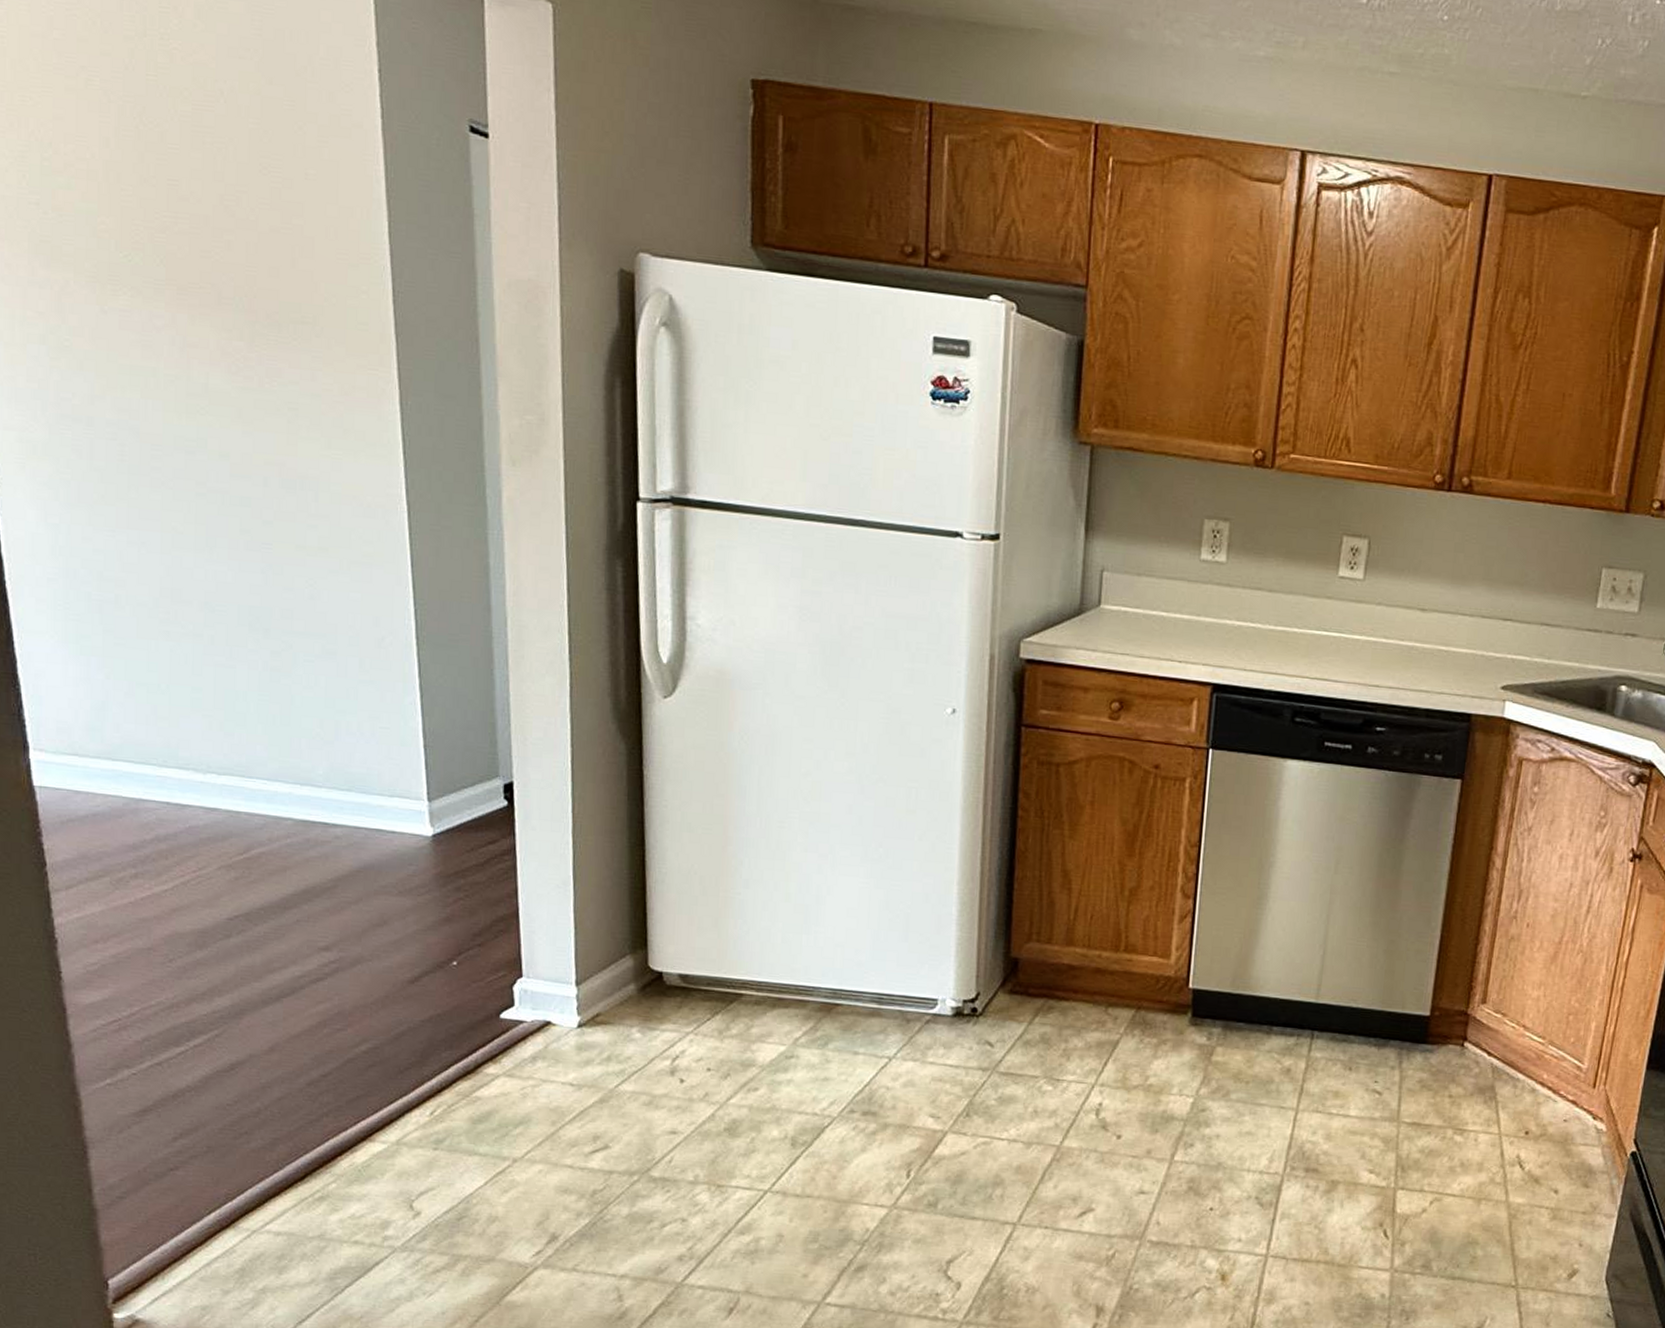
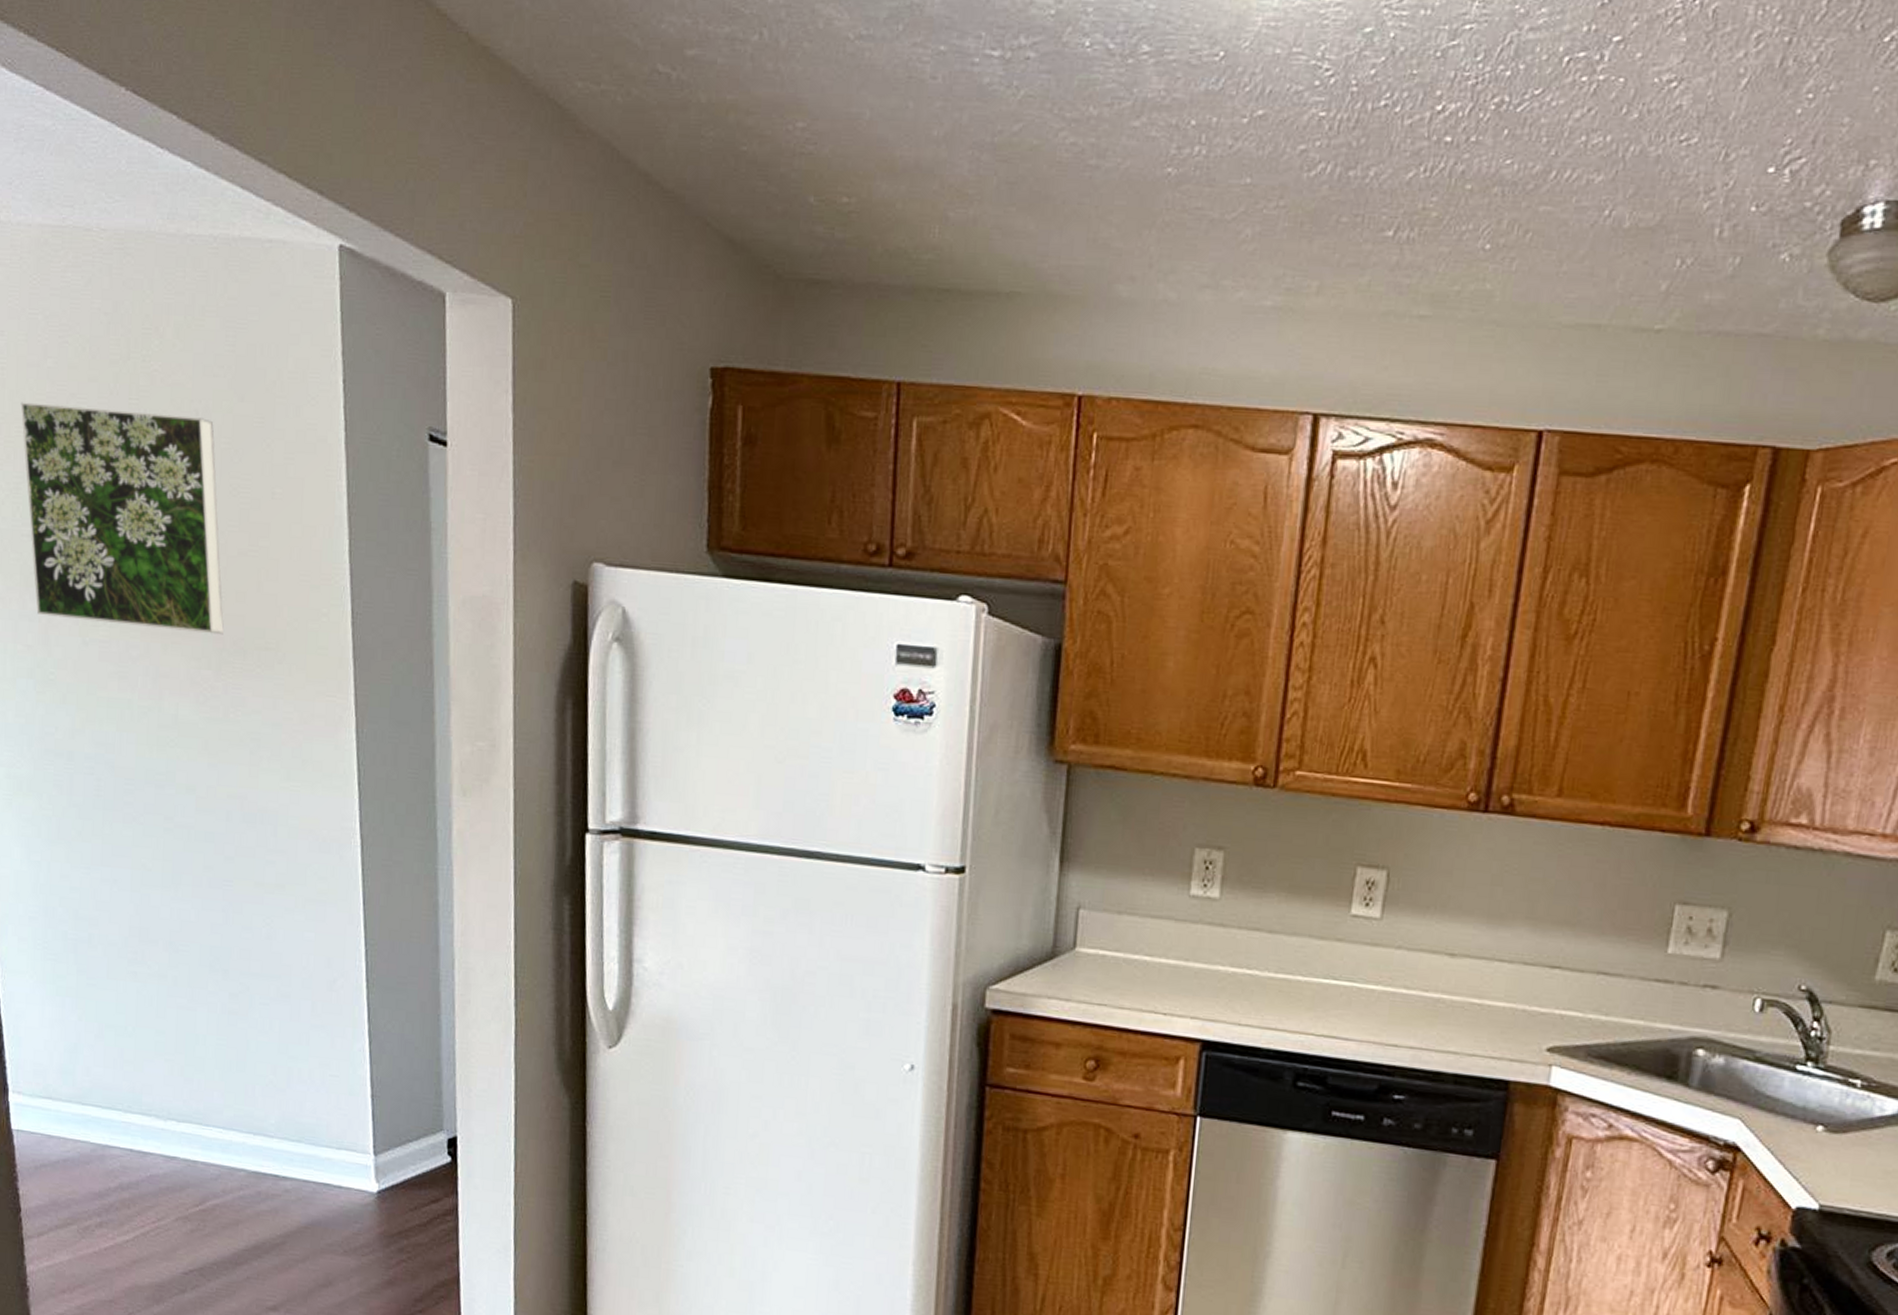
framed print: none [24,71,256,308] -> present [20,402,224,635]

